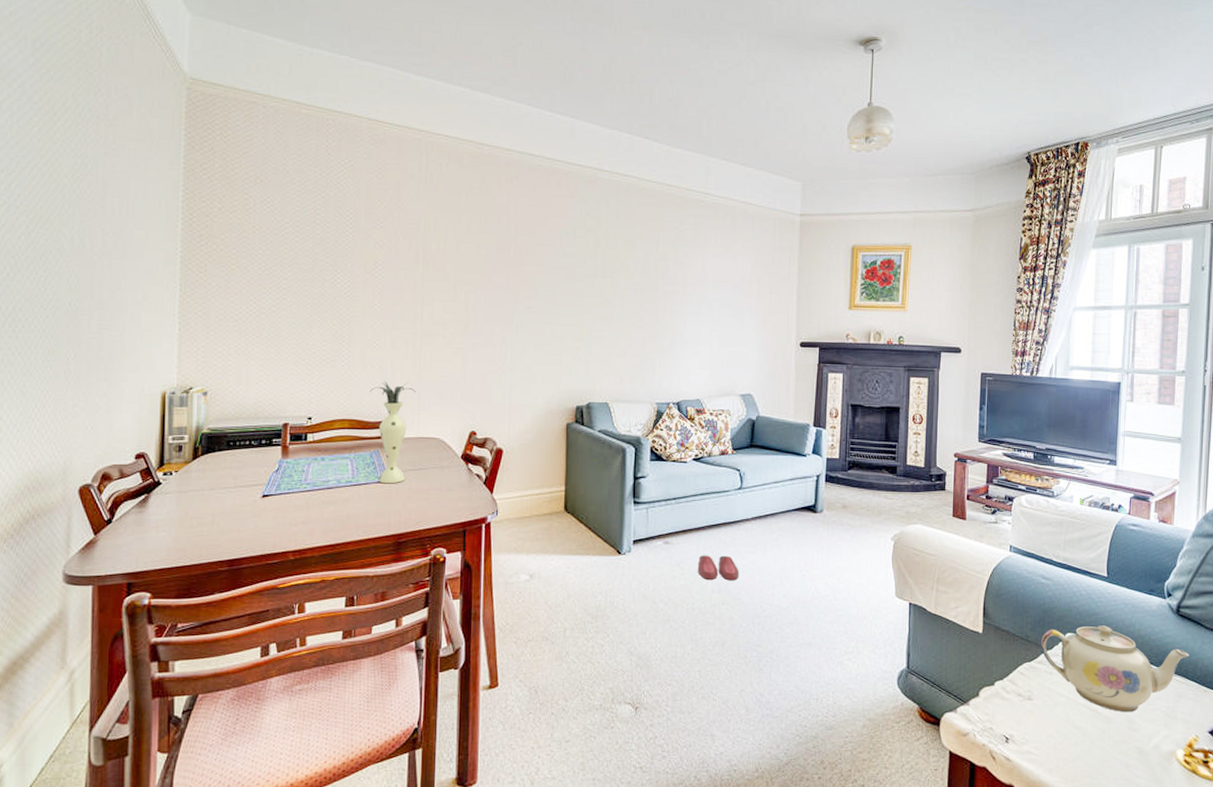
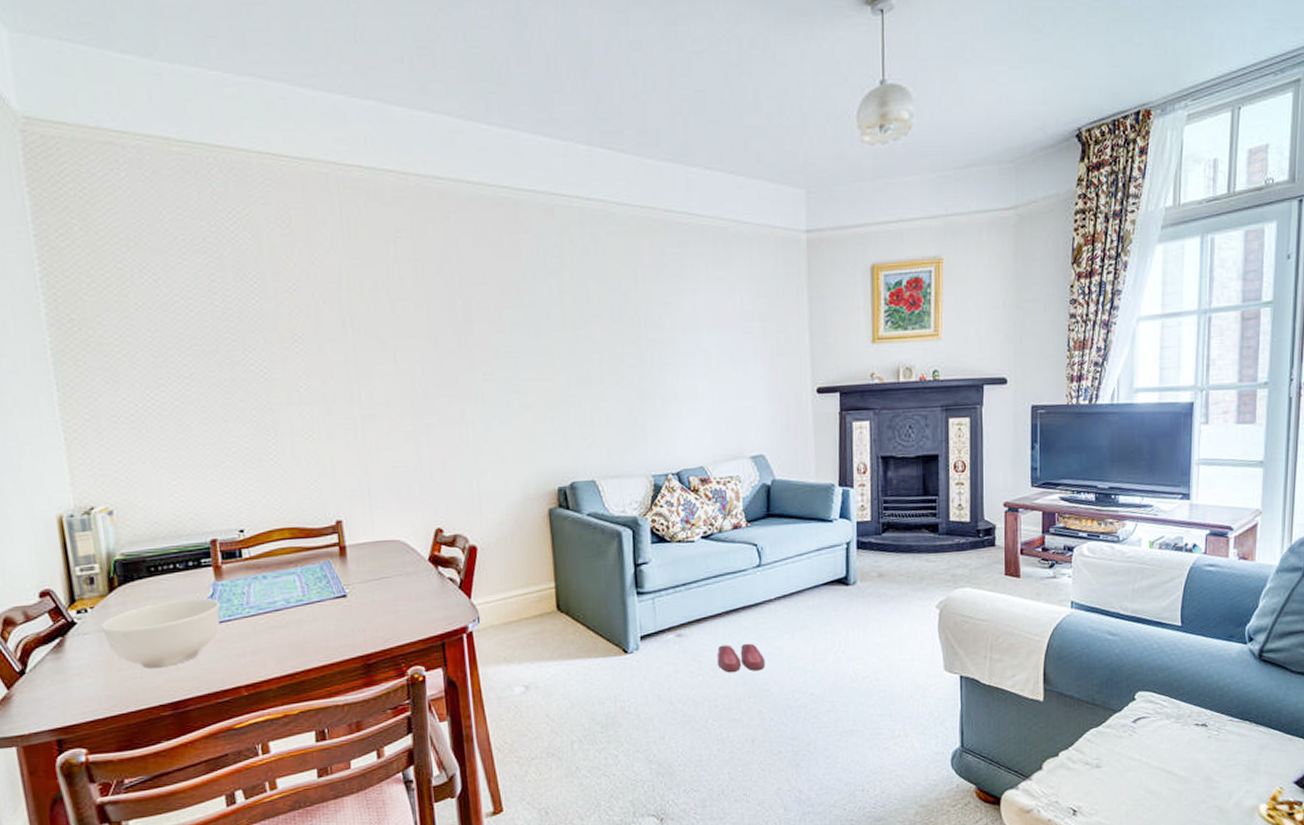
bowl: none [181,471,283,528] -> present [101,598,221,668]
vase: present [369,381,415,484] -> none [308,477,366,599]
teapot: present [1041,625,1189,713] -> none [1109,679,1273,771]

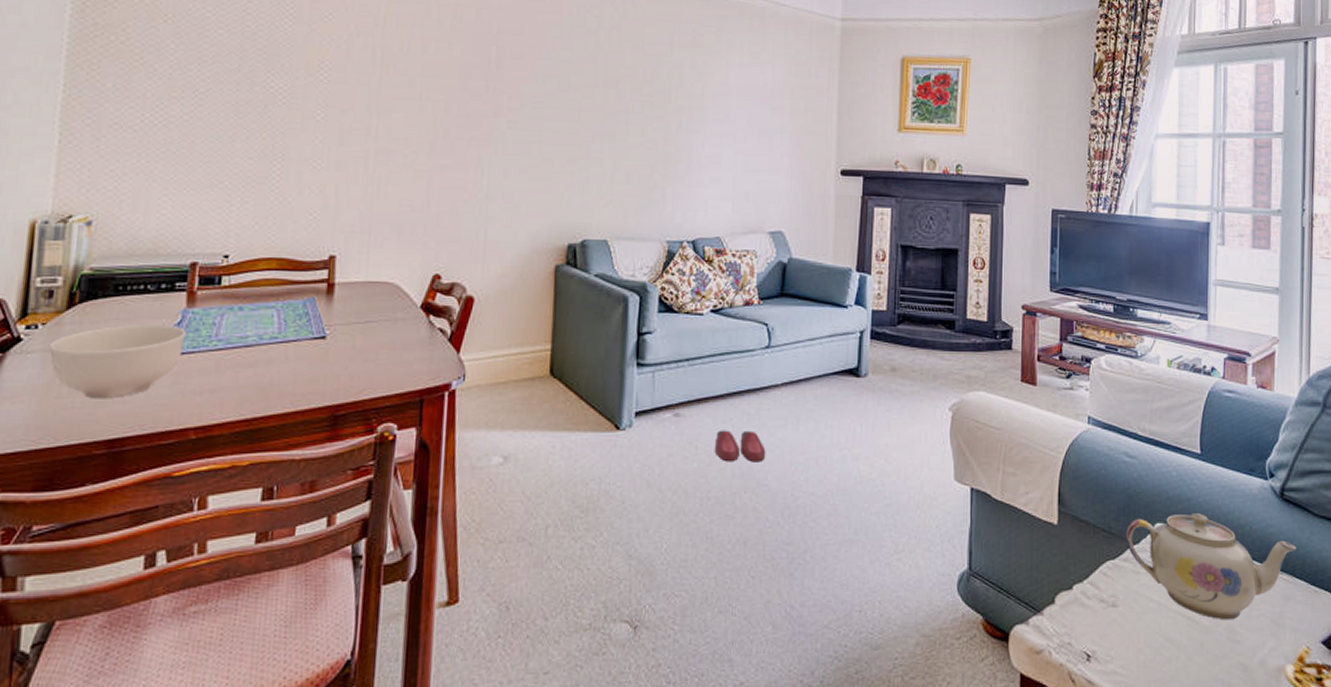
teapot: none [1109,679,1273,771] -> present [1126,513,1297,620]

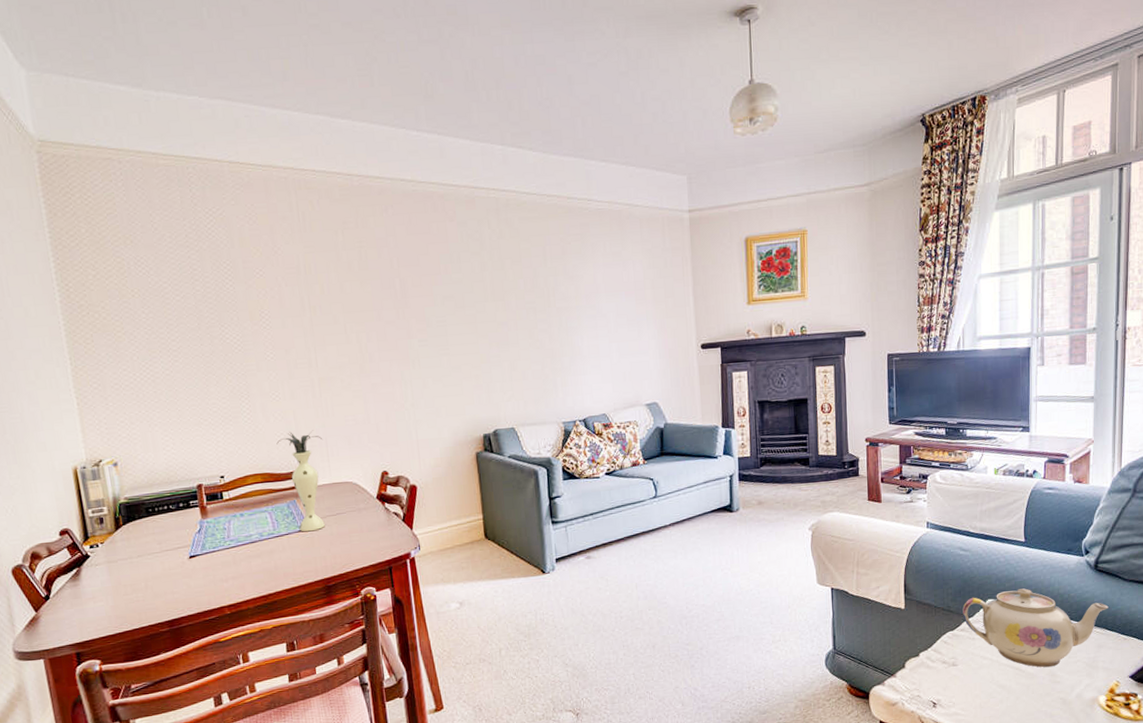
bowl: present [48,324,186,398] -> none [109,533,207,592]
vase: none [306,210,365,341] -> present [276,430,325,532]
slippers: present [715,430,766,463] -> none [621,563,663,588]

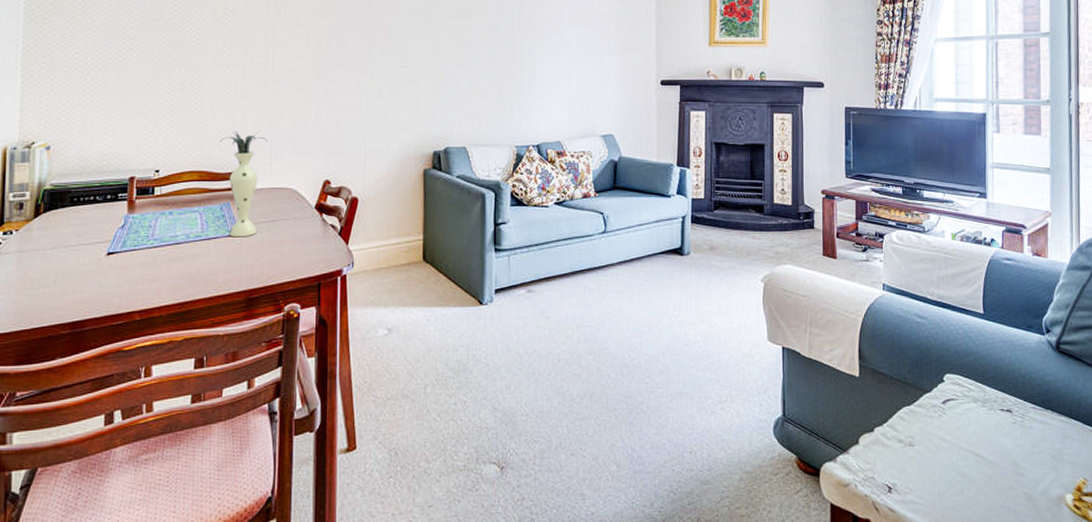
teapot: present [962,588,1109,668] -> none [920,365,1072,456]

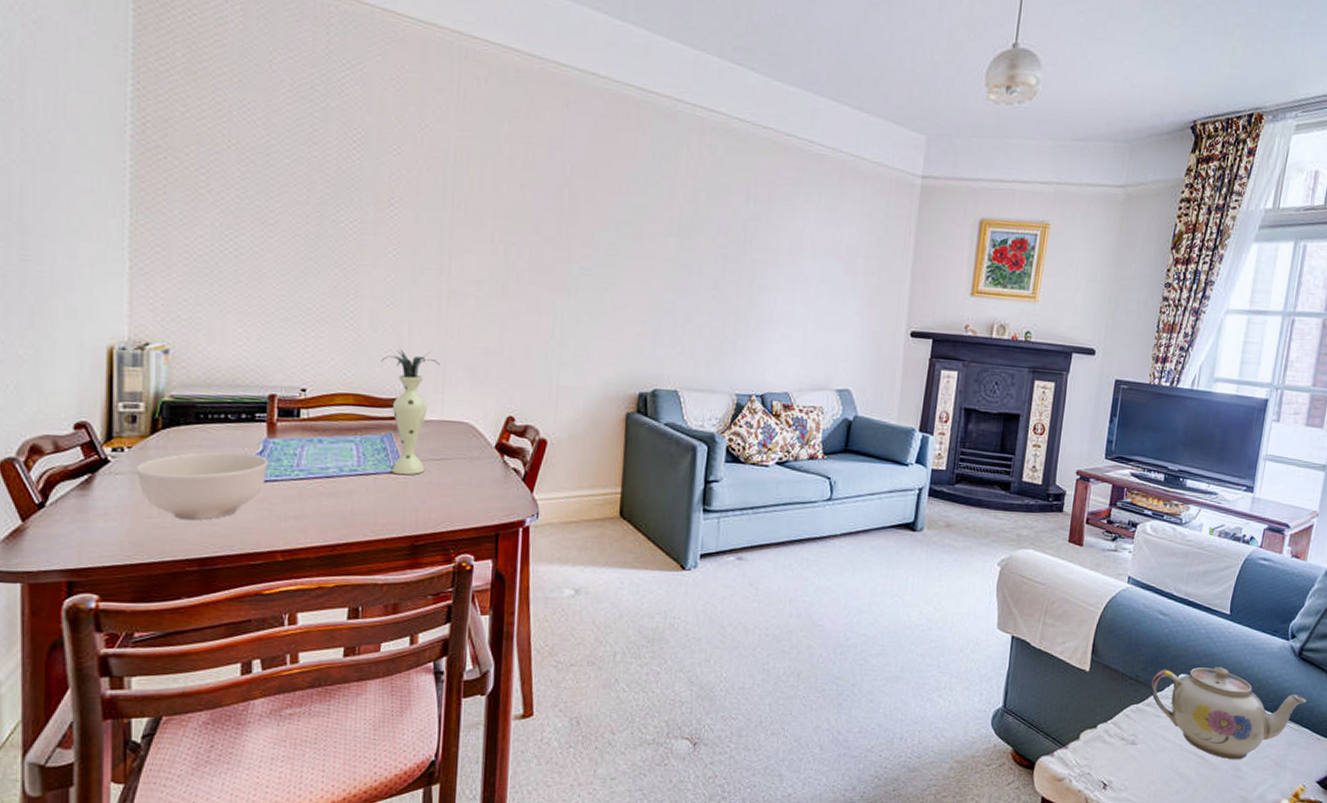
bowl: none [21,228,129,288] -> present [136,451,268,520]
teapot: none [920,365,1072,456] -> present [1151,667,1307,760]

